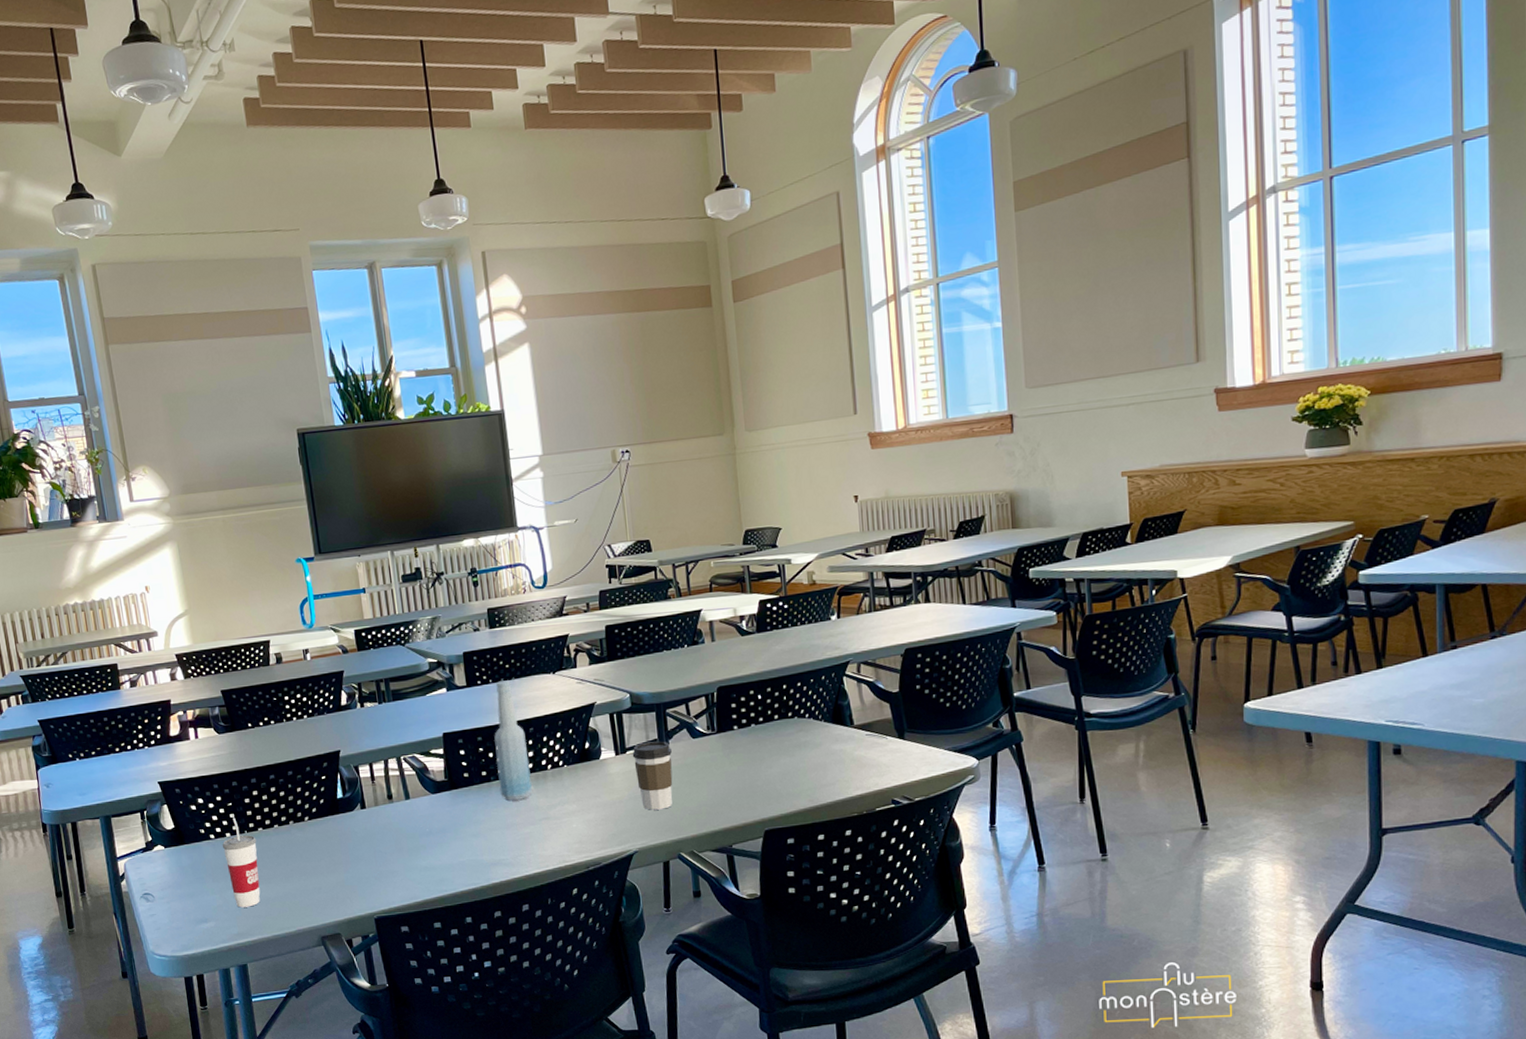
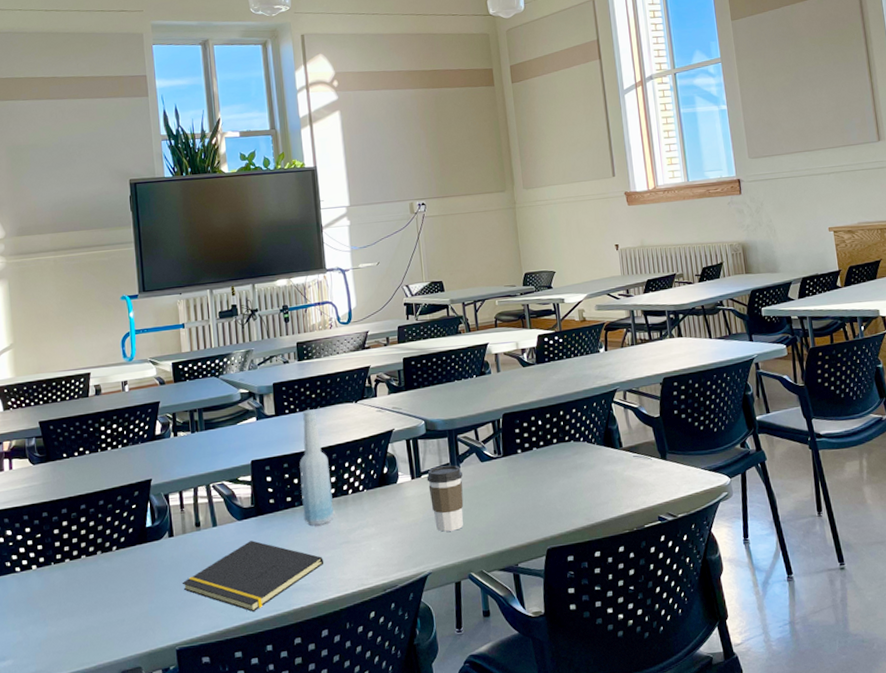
cup: present [222,817,261,908] -> none [27,549,63,644]
notepad: none [376,814,523,885] -> present [182,540,324,613]

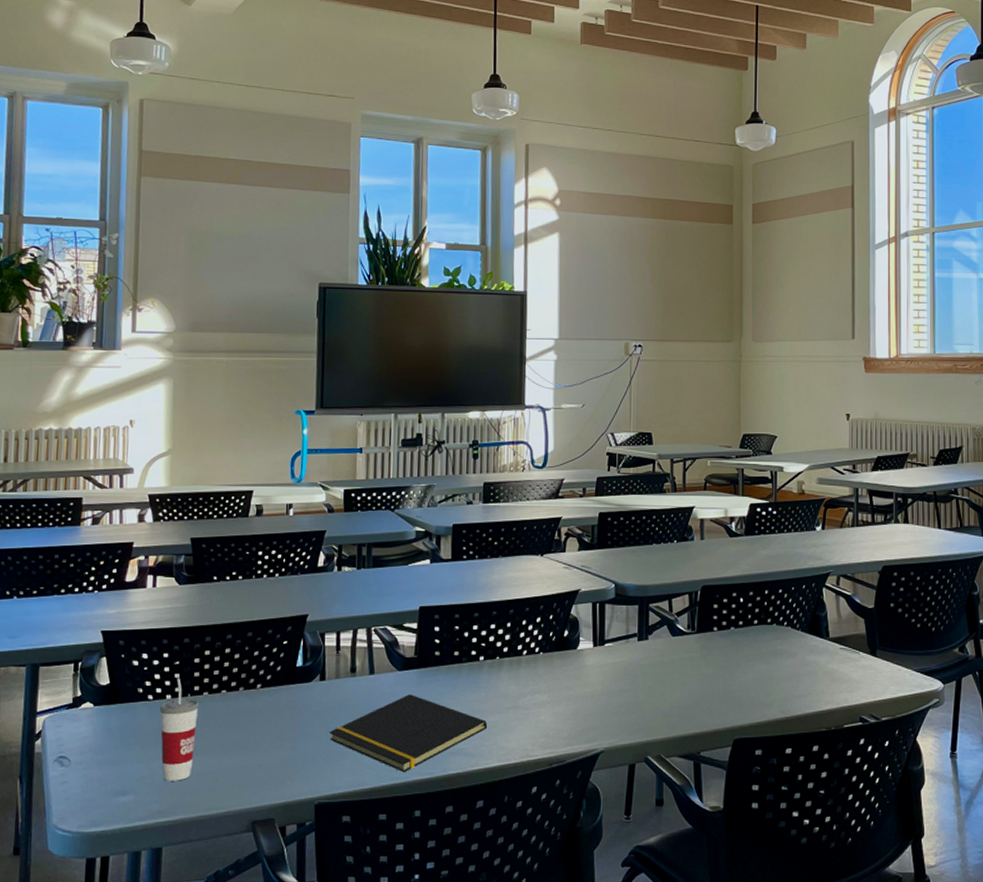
cup: none [27,549,63,644] -> present [159,678,199,781]
bottle: present [299,409,334,525] -> none [470,558,505,685]
coffee cup: present [426,465,464,532] -> none [610,635,650,708]

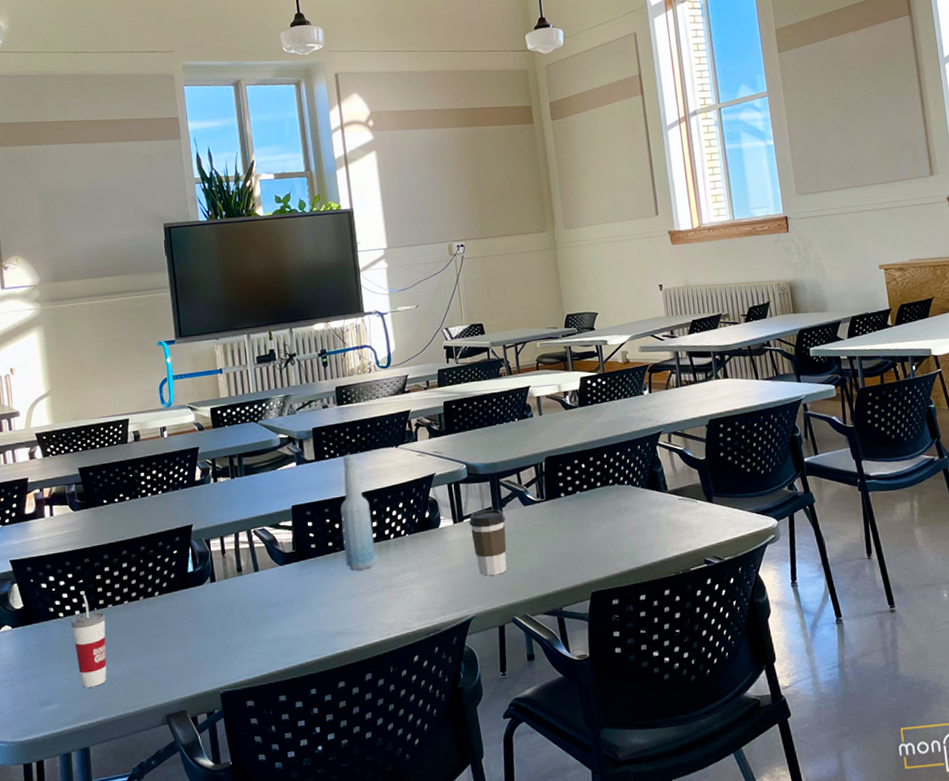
notepad: present [329,694,488,773] -> none [224,585,367,657]
bottle: none [470,558,505,685] -> present [340,454,376,570]
coffee cup: none [610,635,650,708] -> present [469,509,507,576]

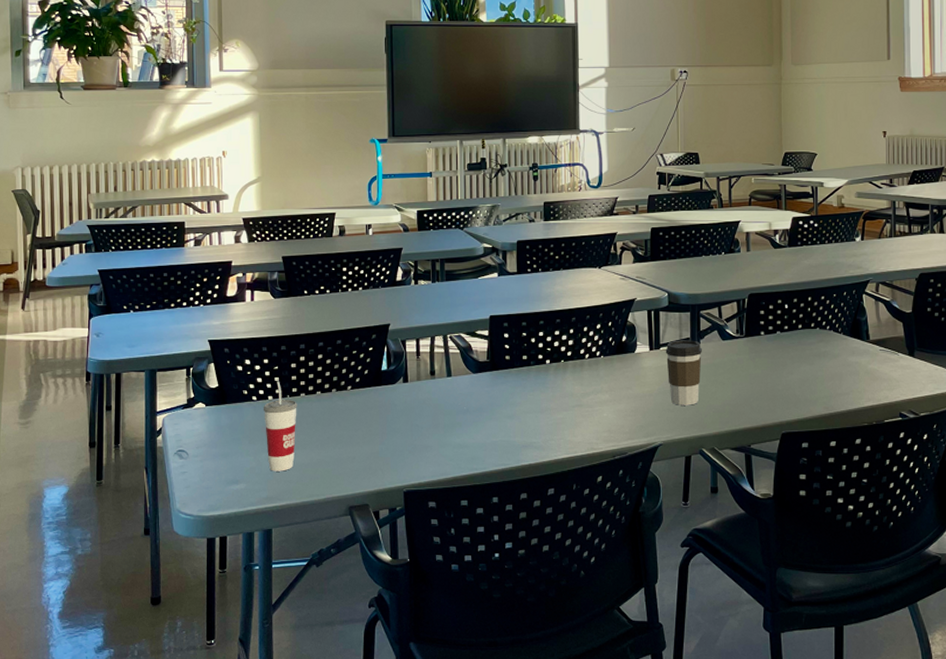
bottle: present [340,454,376,570] -> none [538,271,569,385]

